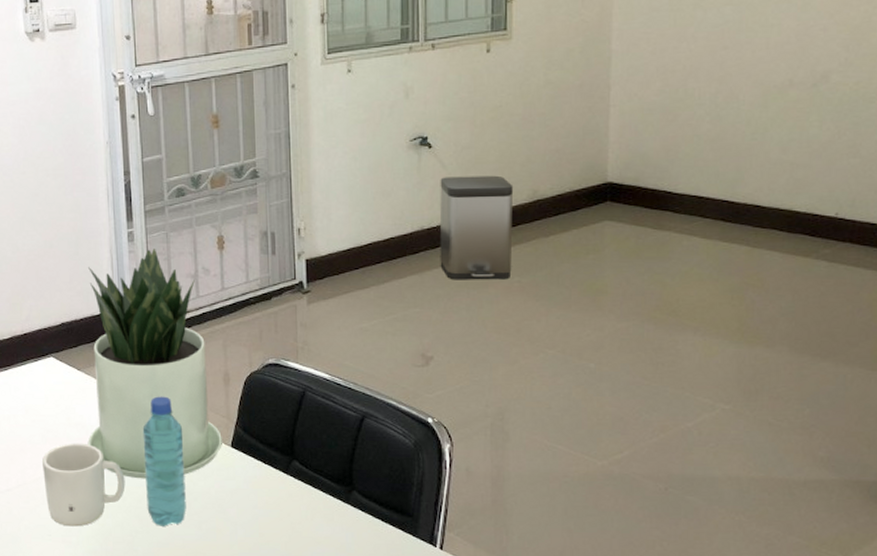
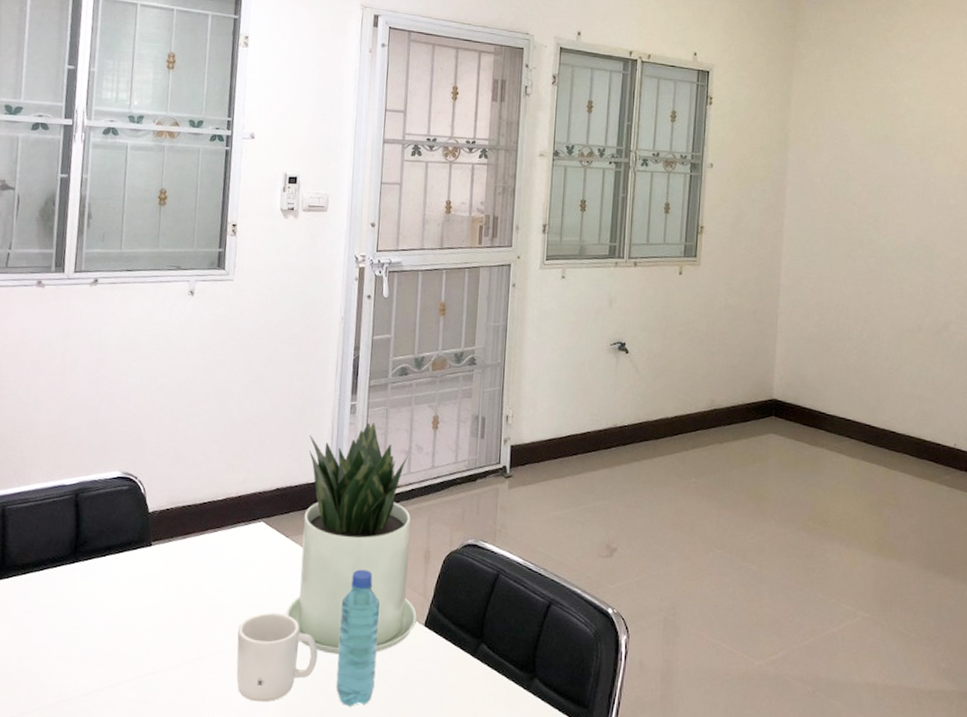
pedal bin: present [439,175,514,280] -> none [628,380,695,480]

